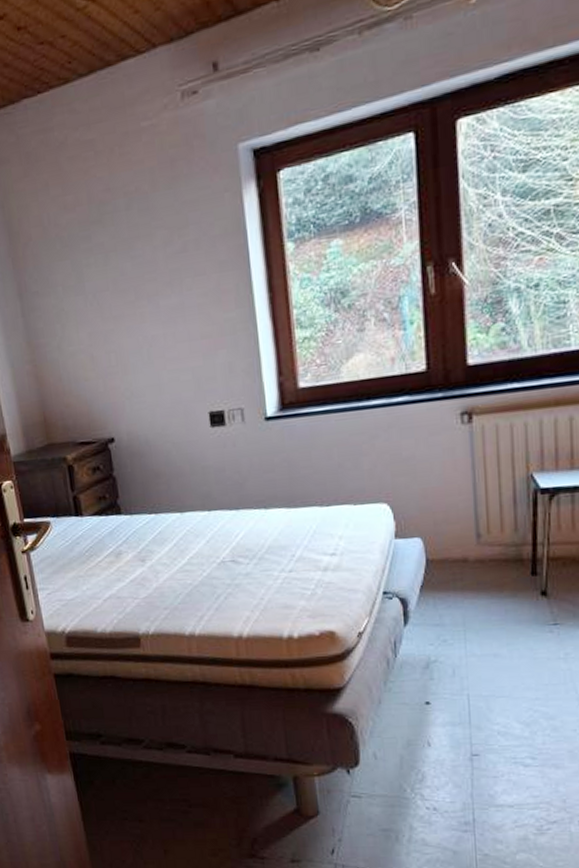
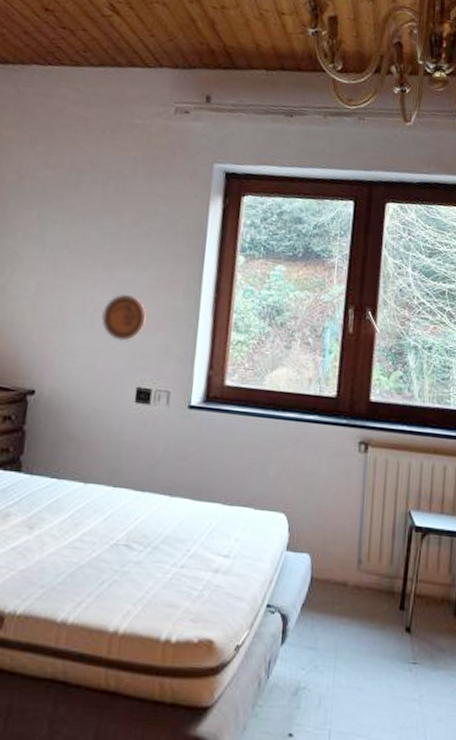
decorative plate: none [158,320,203,370] -> present [102,293,147,341]

